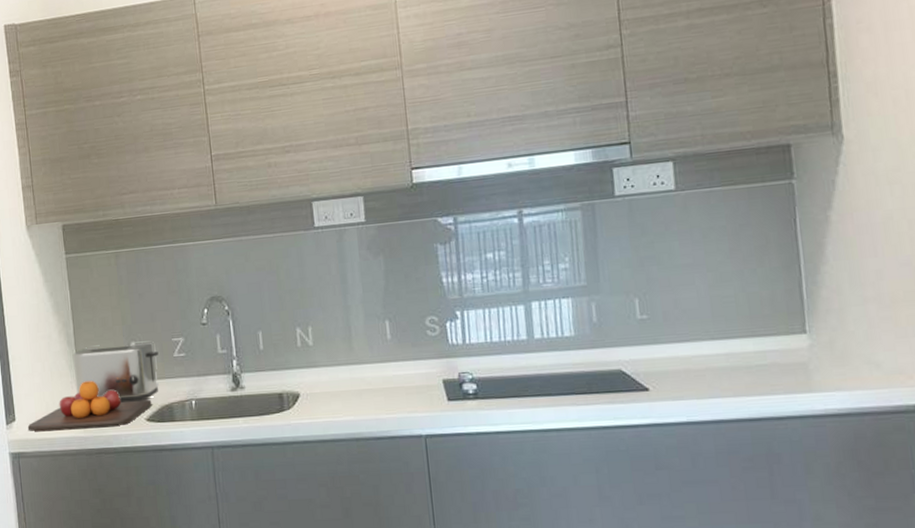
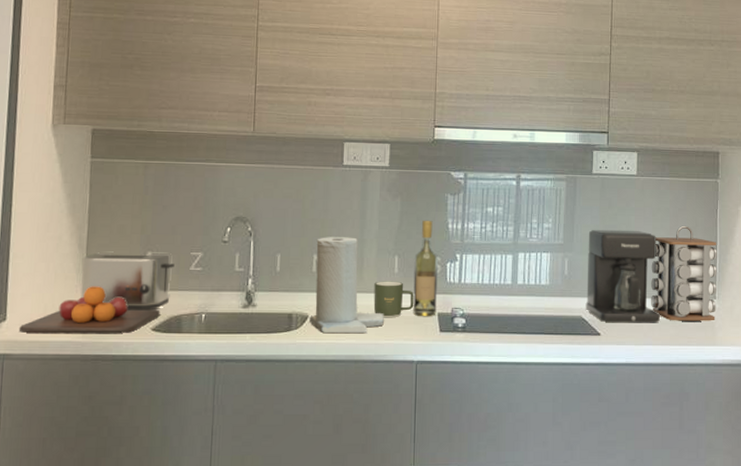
paper towel: none [297,305,383,412] -> present [310,237,384,334]
mug: none [366,348,414,390] -> present [373,281,414,318]
bottle: none [407,275,441,385] -> present [413,220,438,316]
coffee maker: none [618,258,728,374] -> present [585,229,660,322]
spice rack: none [708,244,809,366] -> present [650,225,717,322]

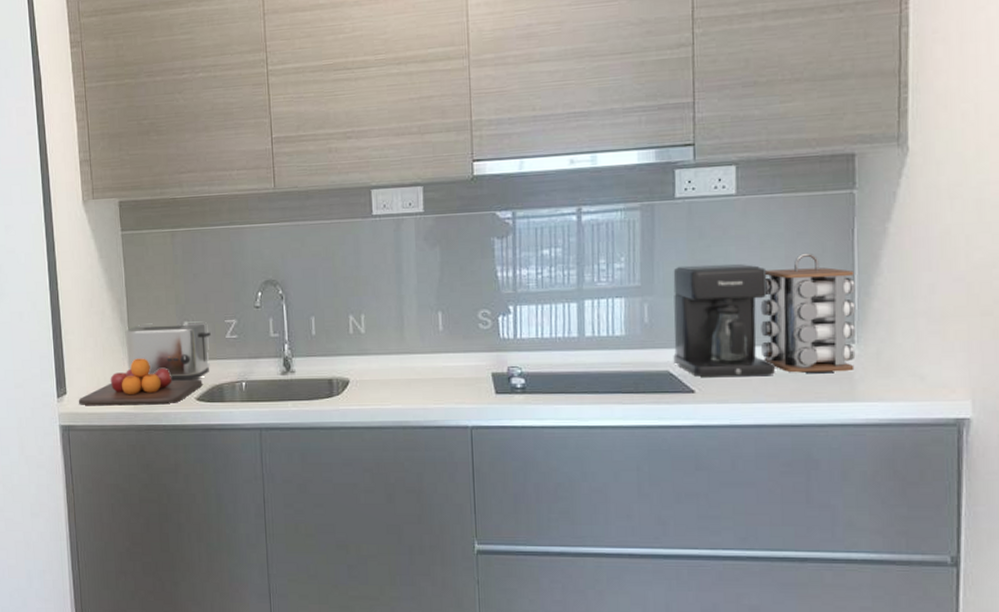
paper towel: present [310,237,384,334] -> none [351,294,431,399]
mug: present [373,281,414,318] -> none [417,339,464,381]
bottle: present [413,220,438,316] -> none [460,269,490,377]

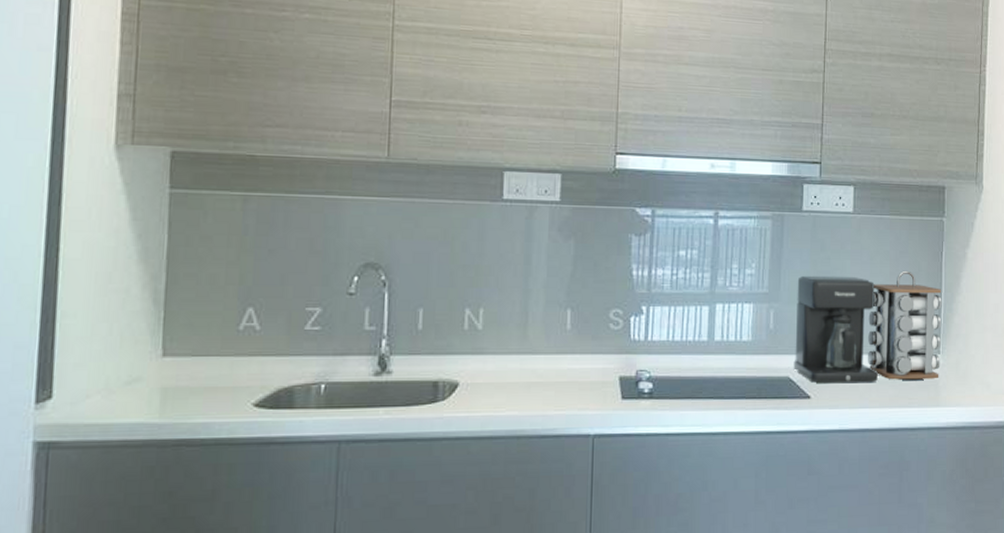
chopping board: present [78,358,203,405] -> none [70,352,266,414]
toaster: present [125,321,211,381] -> none [157,307,284,382]

